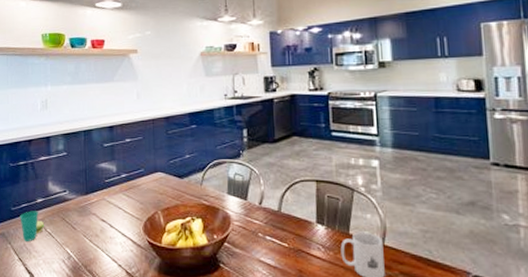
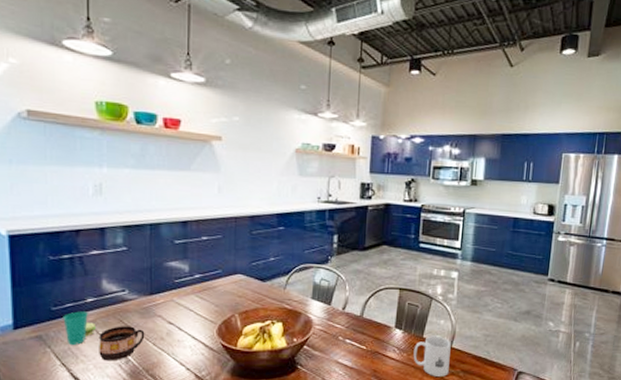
cup: none [46,224,83,257] -> present [99,326,145,361]

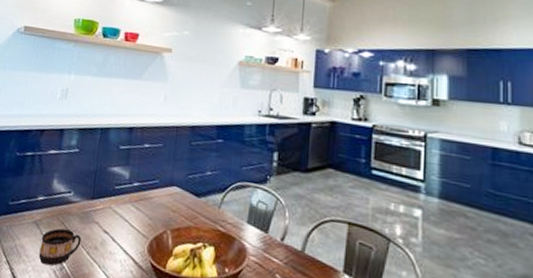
cup: present [63,311,96,346] -> none [15,208,41,244]

